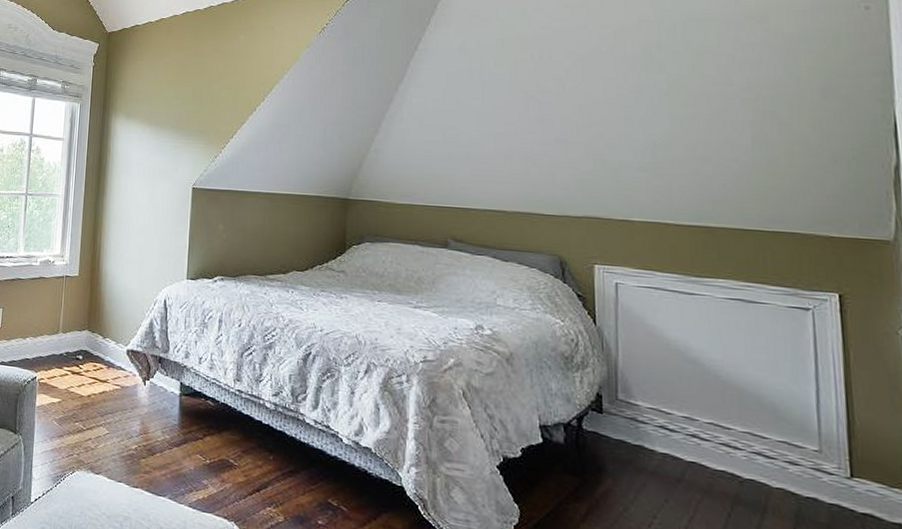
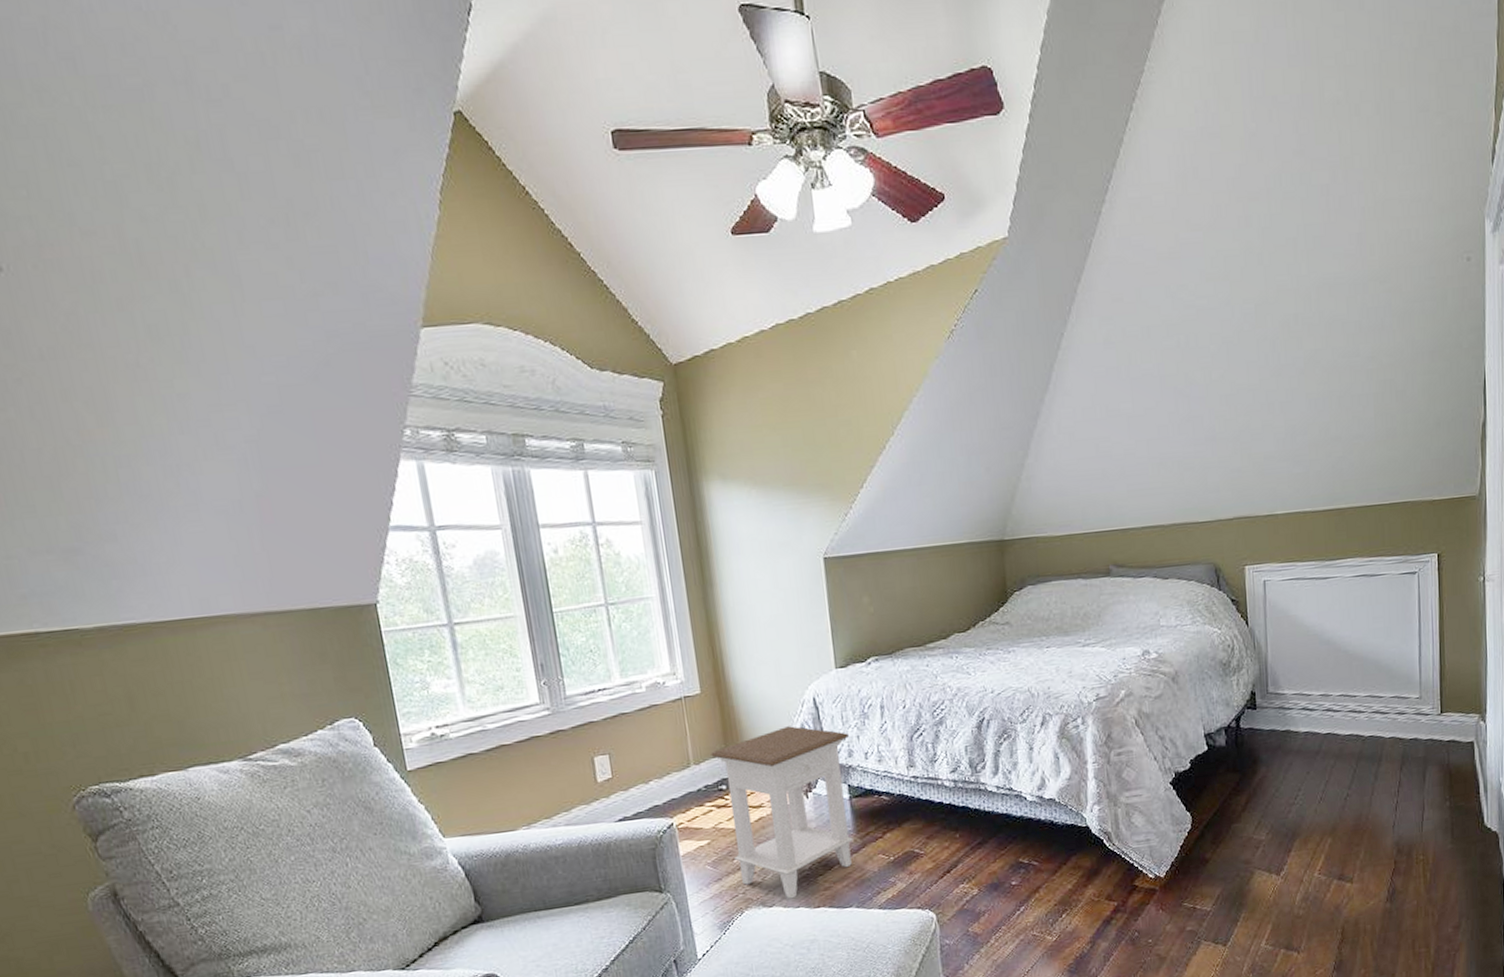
nightstand: none [76,318,189,473] -> present [711,726,854,899]

